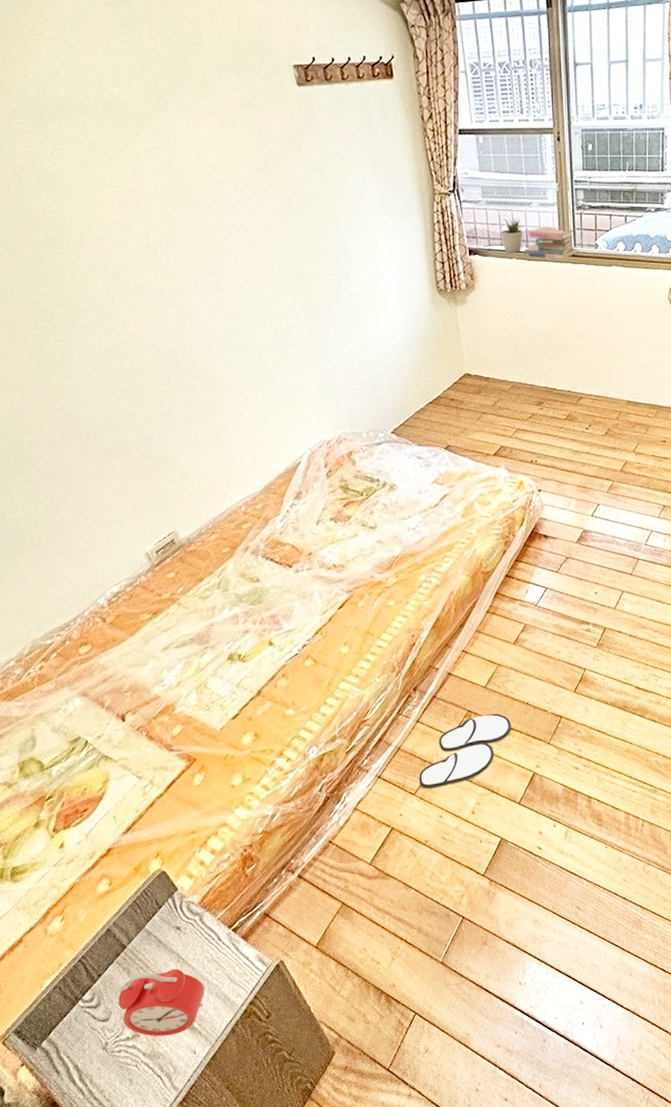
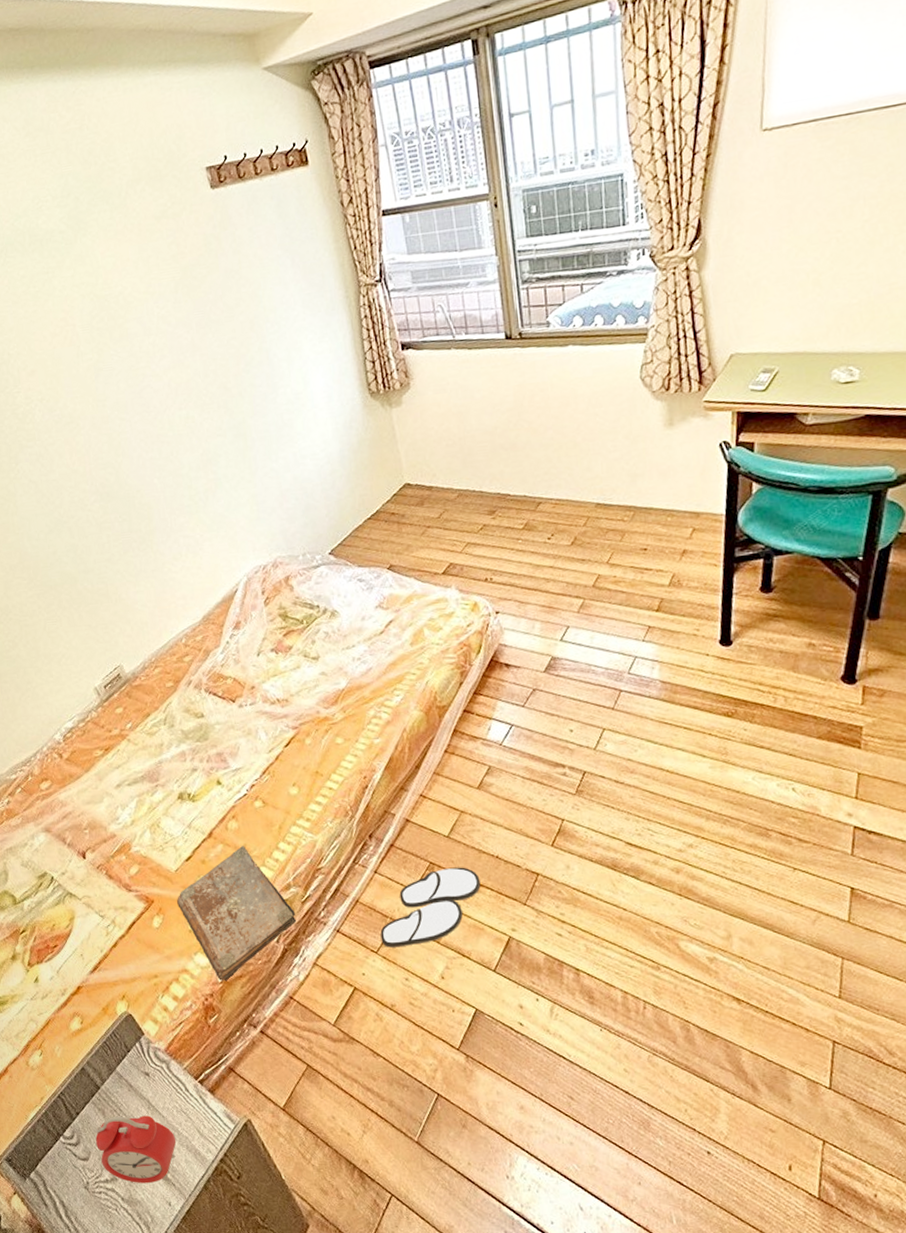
book: none [221,702,340,832] -> present [177,846,297,981]
potted plant: present [500,217,523,254] -> none [435,301,461,344]
books: present [523,226,576,260] -> none [462,306,524,346]

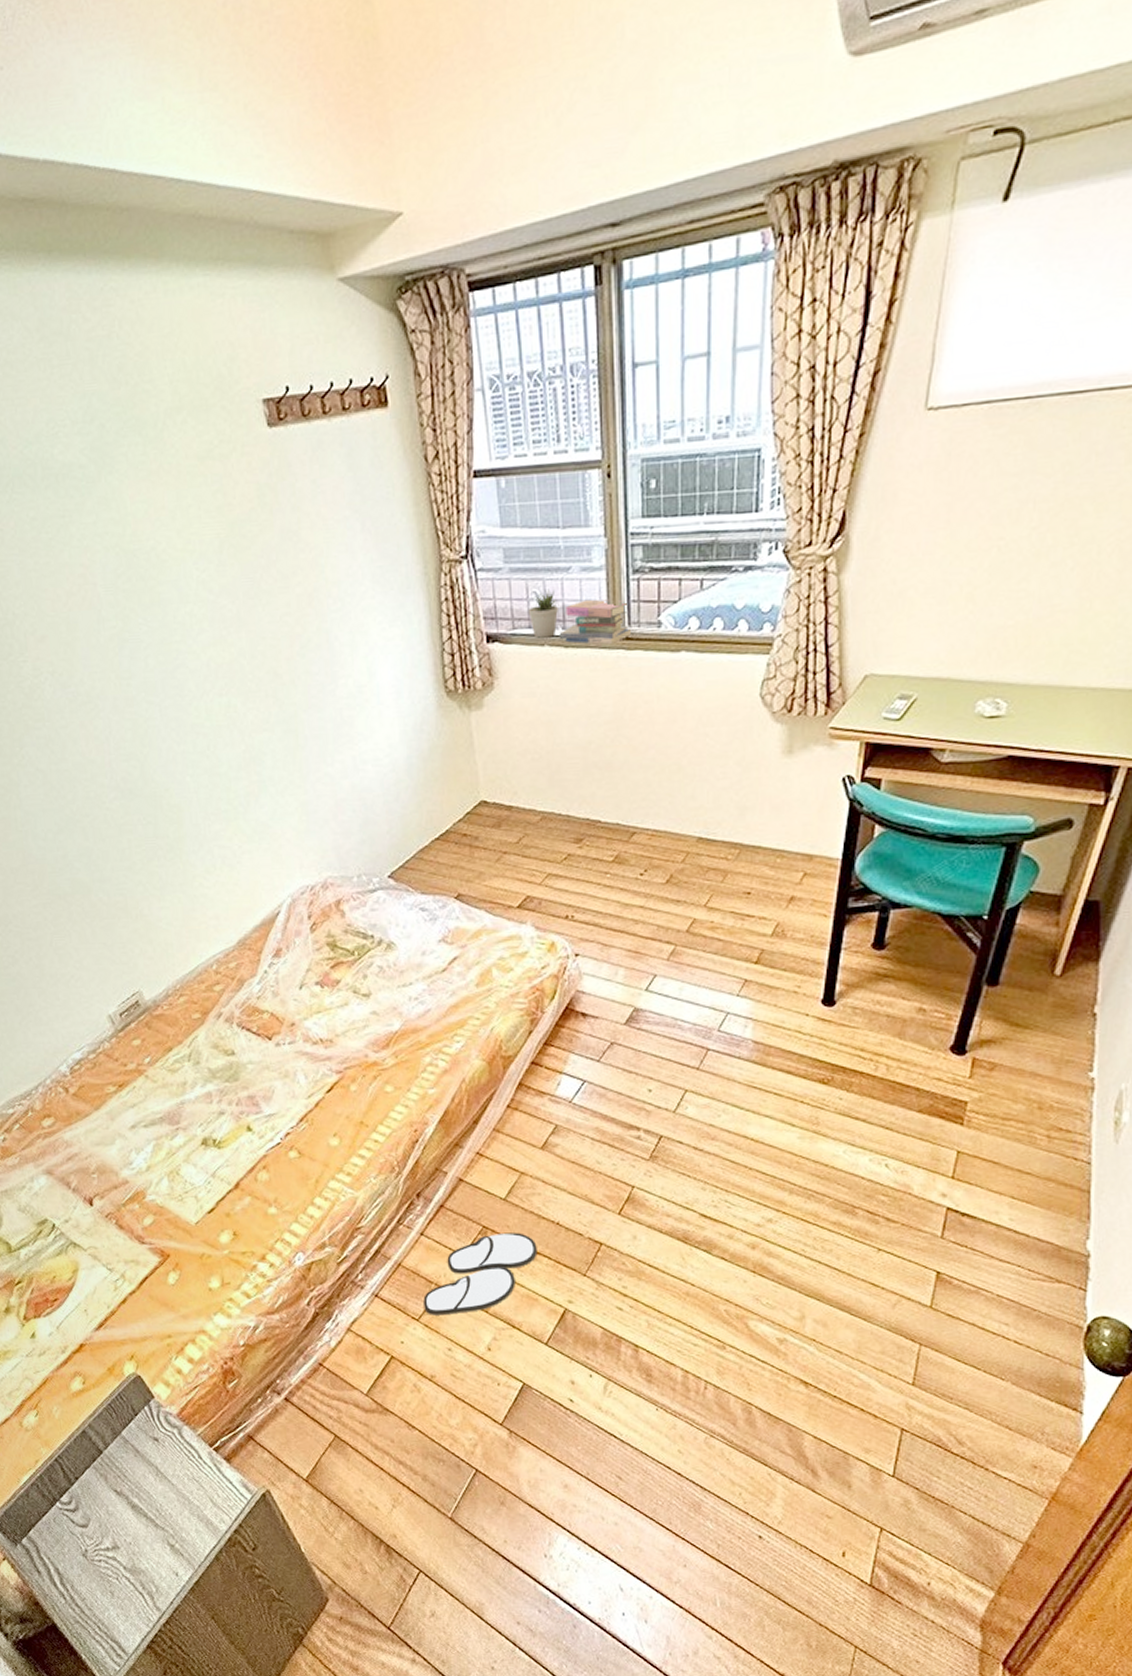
alarm clock: present [95,1115,177,1184] -> none [96,1482,187,1553]
book: present [177,846,297,981] -> none [196,1200,331,1345]
potted plant: none [435,301,461,344] -> present [528,588,558,640]
books: none [462,306,524,346] -> present [559,599,631,645]

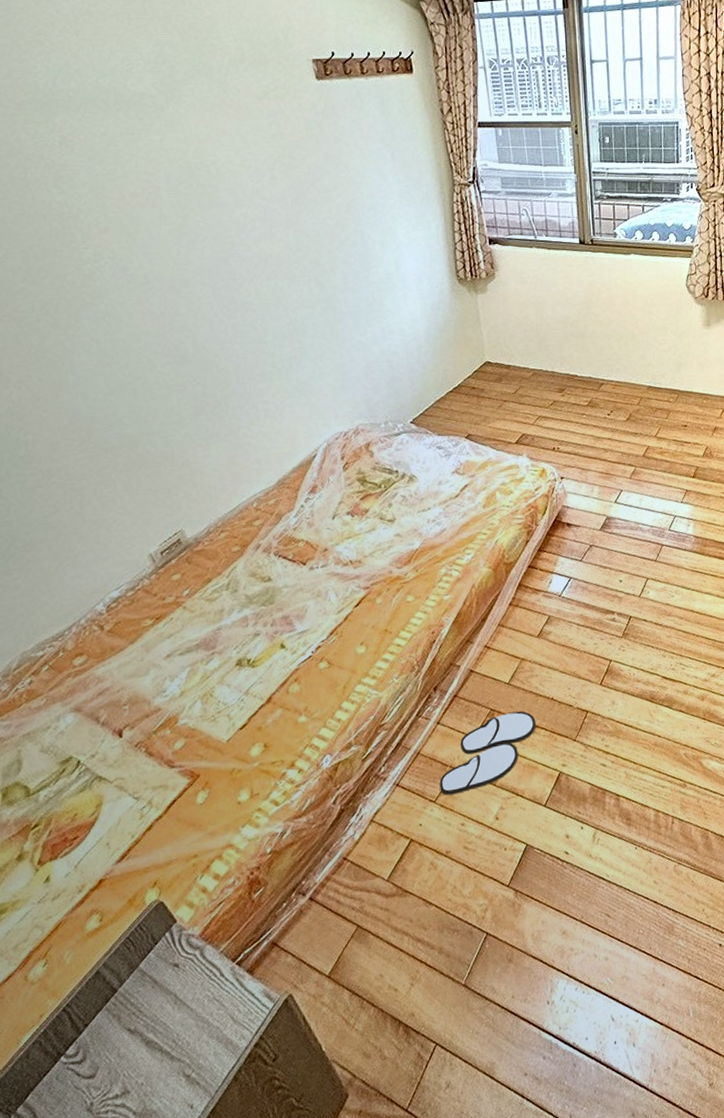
potted plant: present [528,588,558,640] -> none [520,207,542,243]
books: present [559,599,631,645] -> none [543,216,595,249]

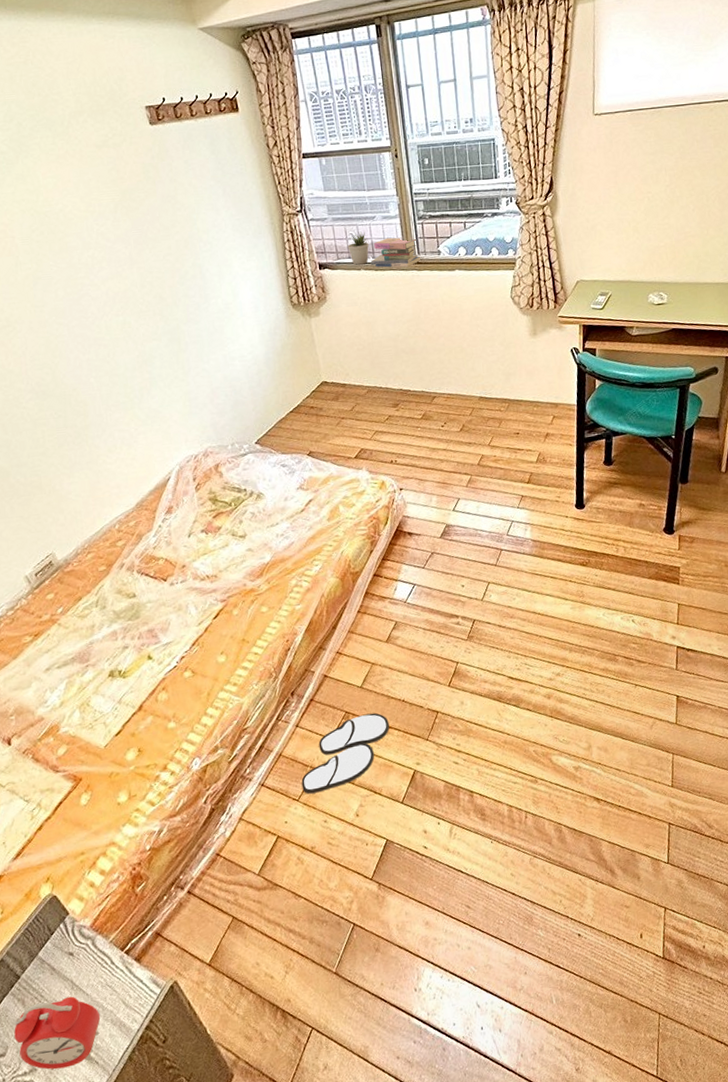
alarm clock: none [106,1011,205,1093] -> present [14,996,101,1070]
potted plant: none [520,207,542,243] -> present [347,231,369,266]
books: none [543,216,595,249] -> present [370,237,420,268]

